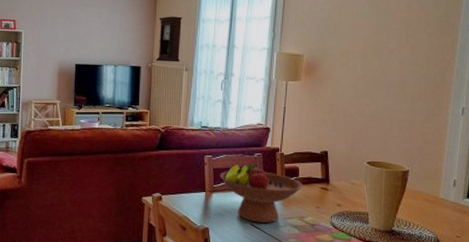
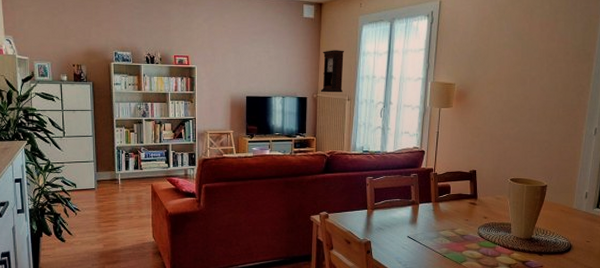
fruit bowl: present [220,164,303,223] -> none [380,183,454,235]

